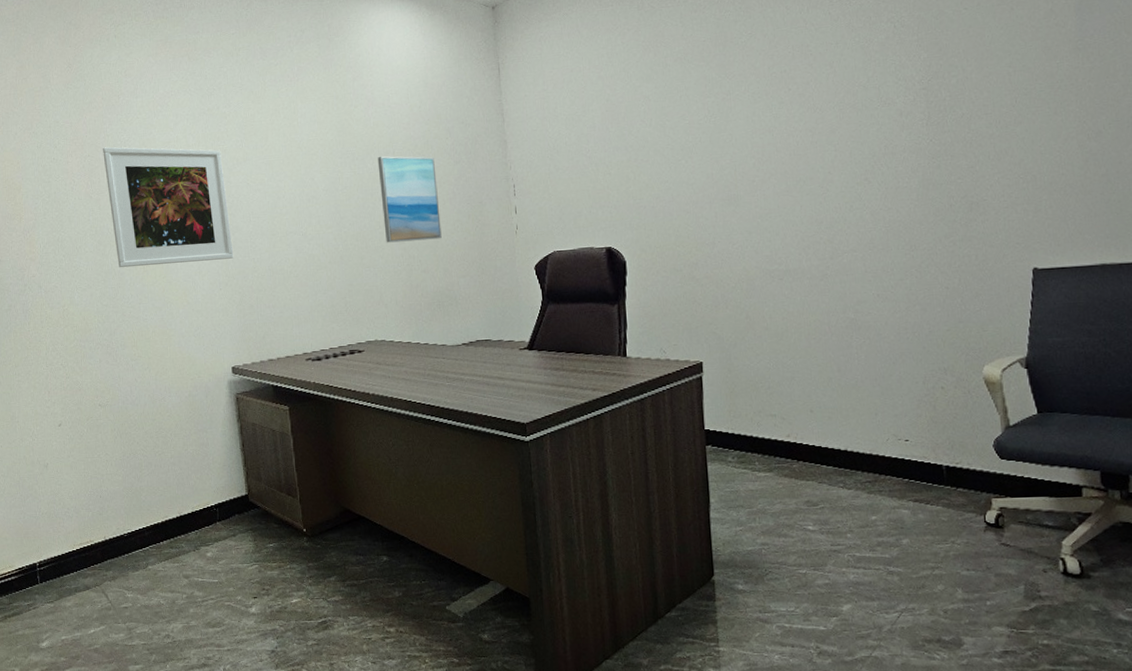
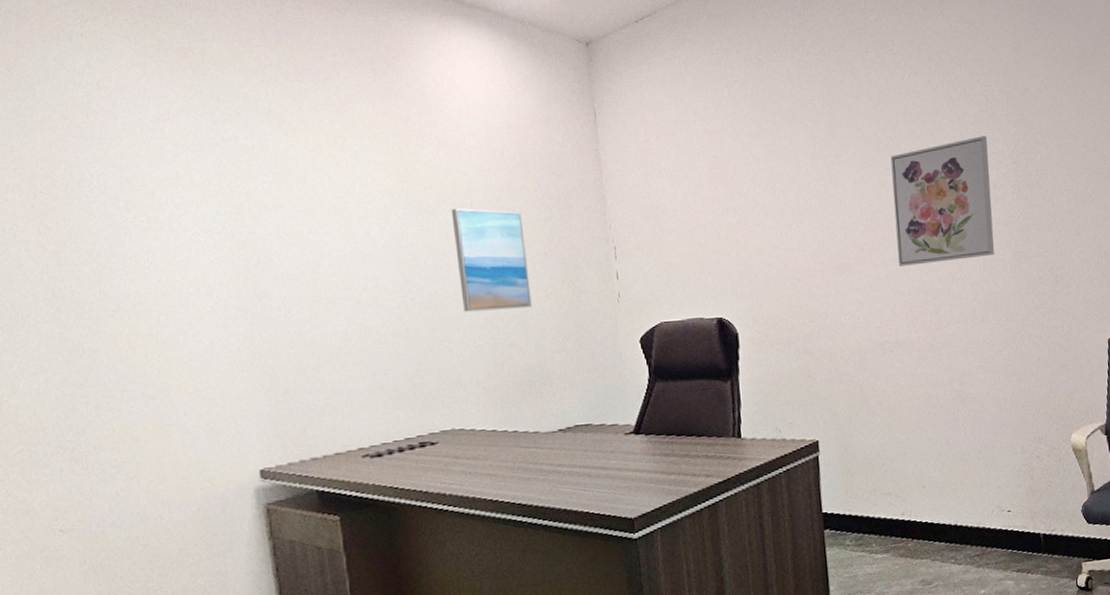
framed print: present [103,147,234,268] -> none [63,181,261,344]
wall art: none [785,63,899,197] -> present [890,136,995,266]

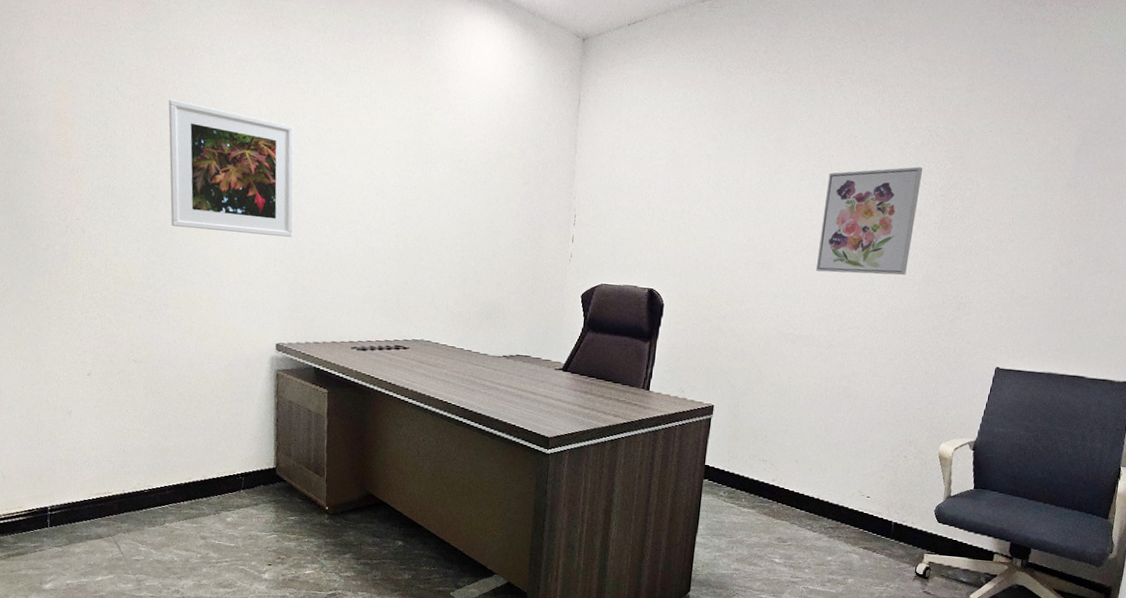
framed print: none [63,181,261,344] -> present [168,99,294,237]
wall art: present [451,208,532,312] -> none [446,163,505,254]

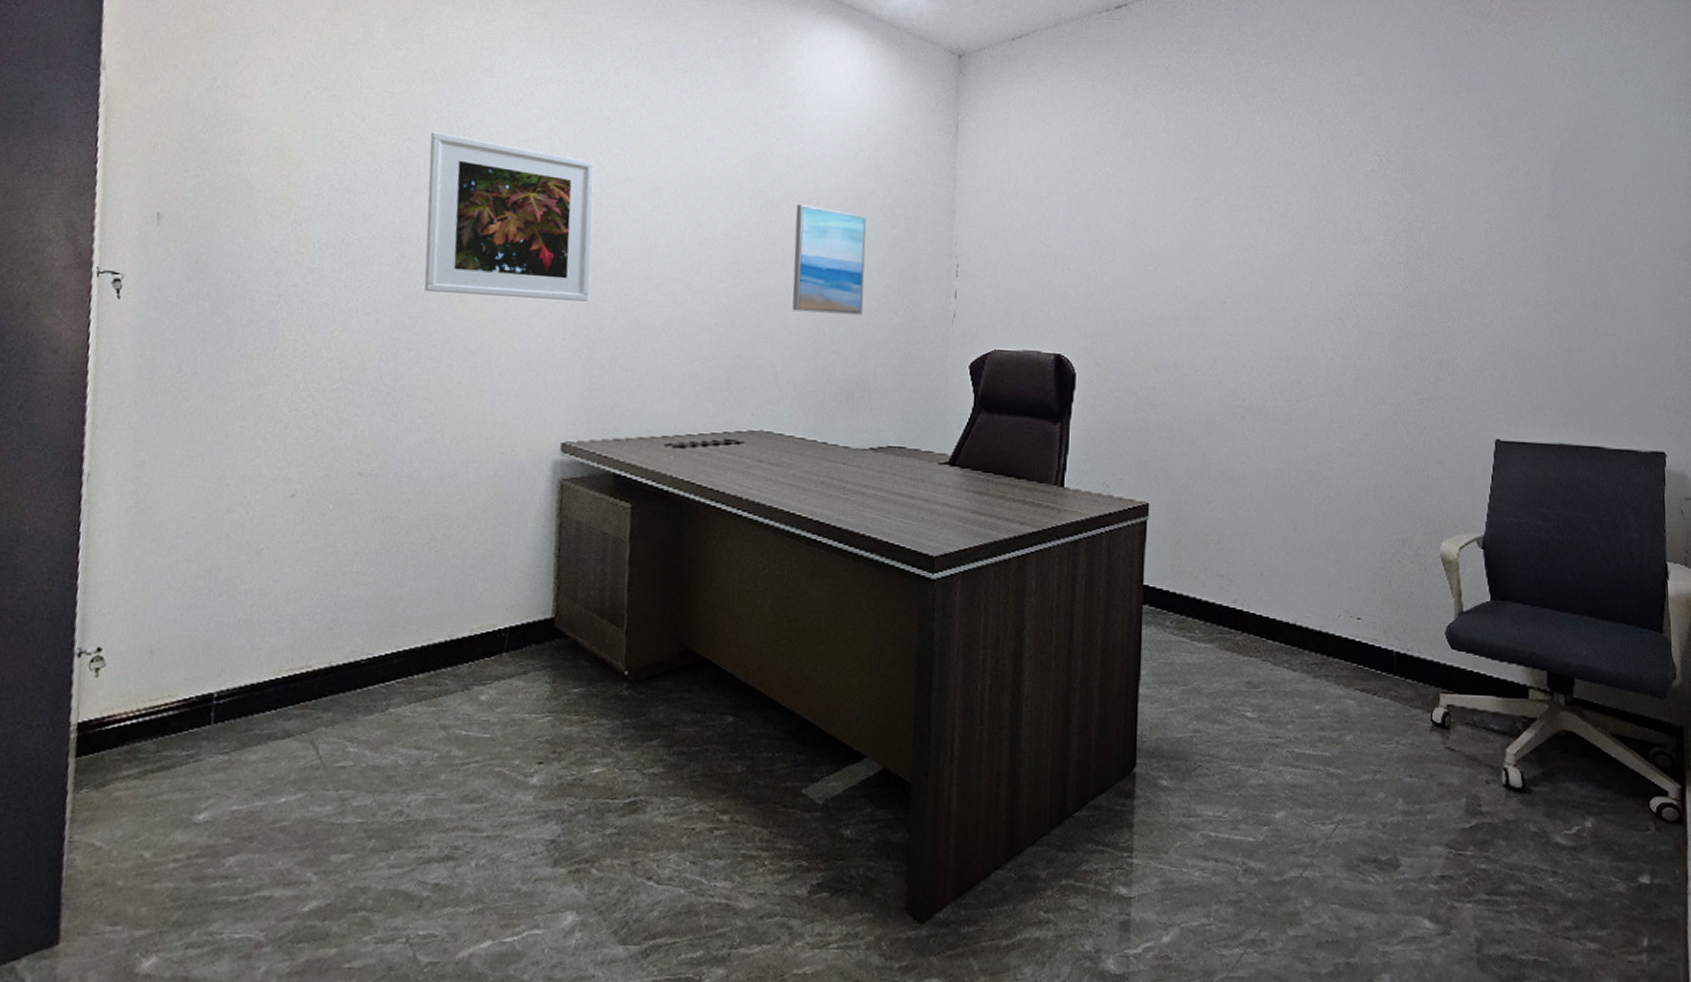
wall art: none [446,163,505,254] -> present [792,204,867,316]
wall art: present [815,167,923,276] -> none [1261,197,1376,329]

